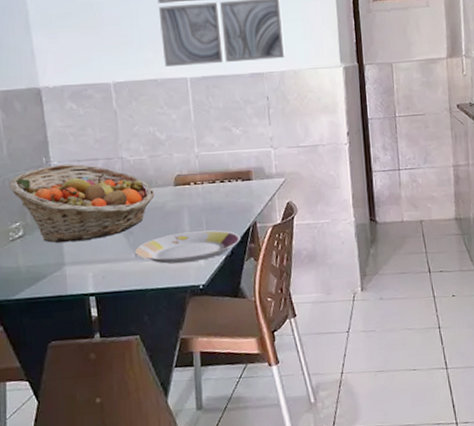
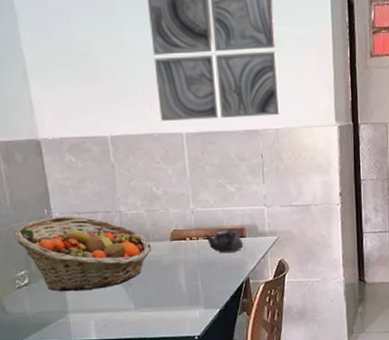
plate: present [135,230,241,264] -> none [134,284,234,315]
teapot: none [210,173,250,197] -> present [205,230,244,253]

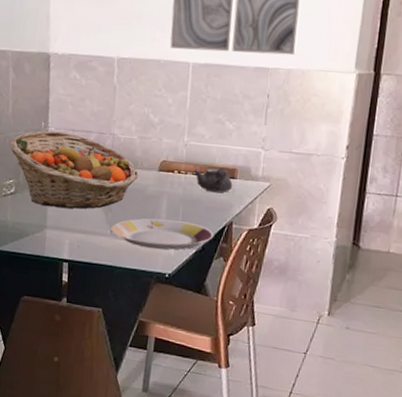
plate: none [134,284,234,315] -> present [111,218,214,250]

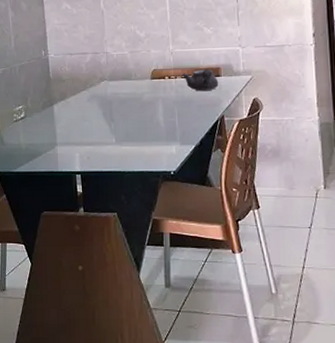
fruit basket: present [8,131,139,209] -> none [14,56,134,126]
plate: present [111,218,214,250] -> none [115,121,209,150]

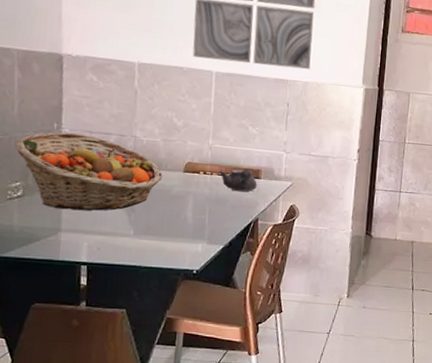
fruit basket: none [14,56,134,126] -> present [14,132,163,211]

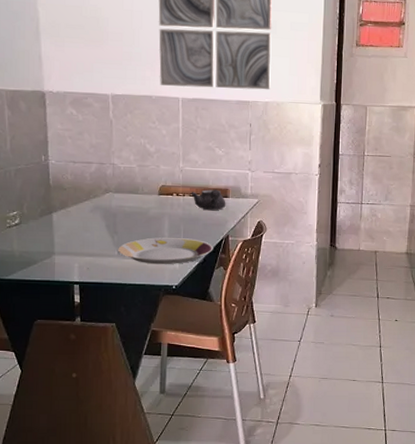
fruit basket: present [14,132,163,211] -> none [9,163,140,235]
plate: none [134,217,241,247] -> present [118,237,213,265]

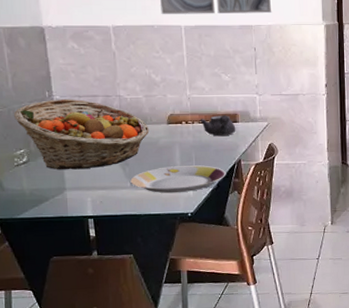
fruit basket: none [9,163,140,235] -> present [13,99,150,170]

